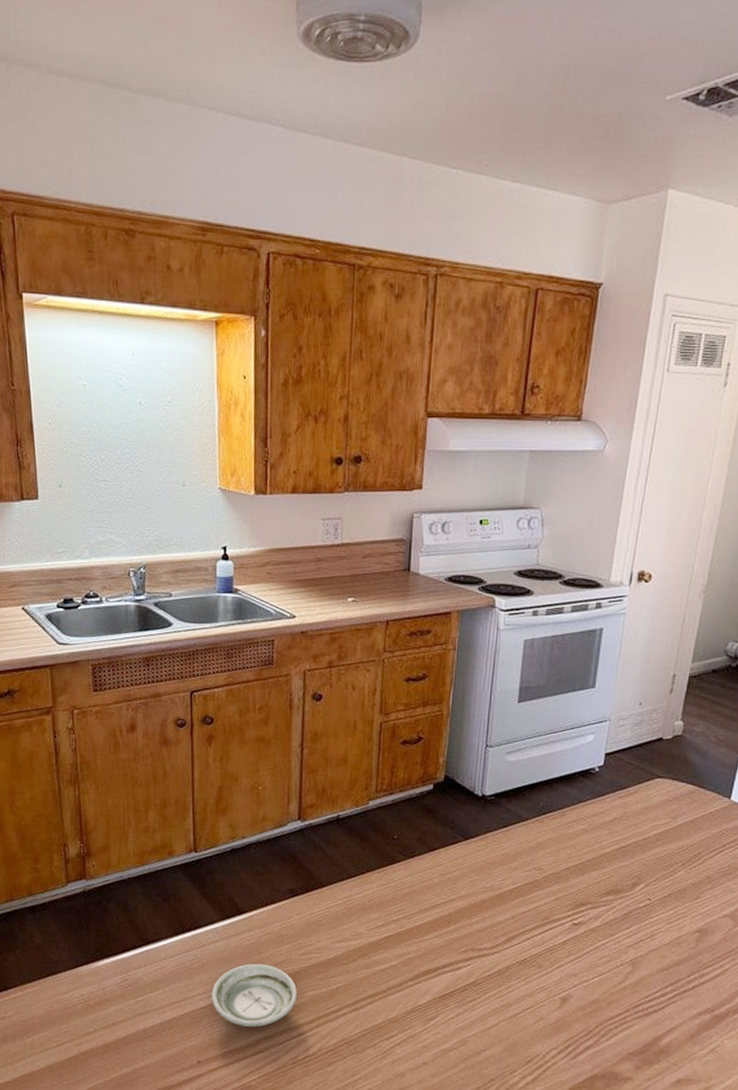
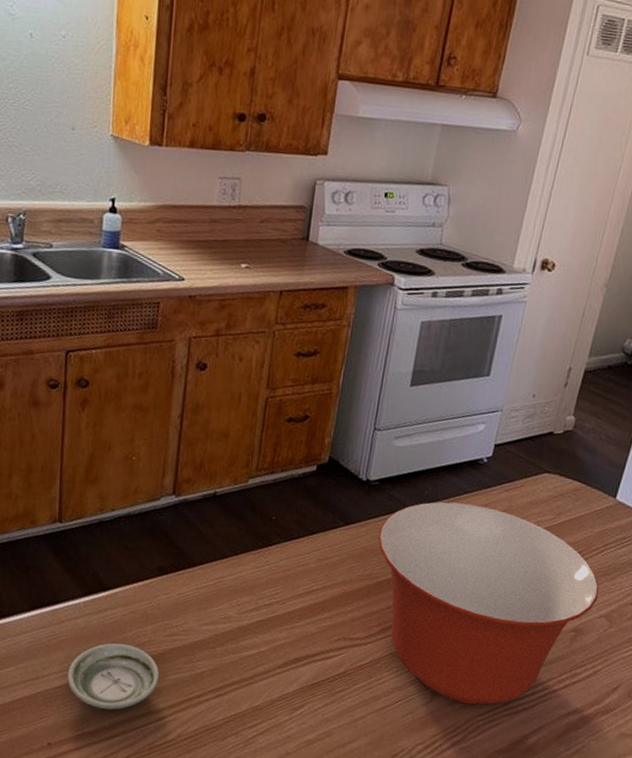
mixing bowl: none [497,812,721,1008] -> present [377,502,600,705]

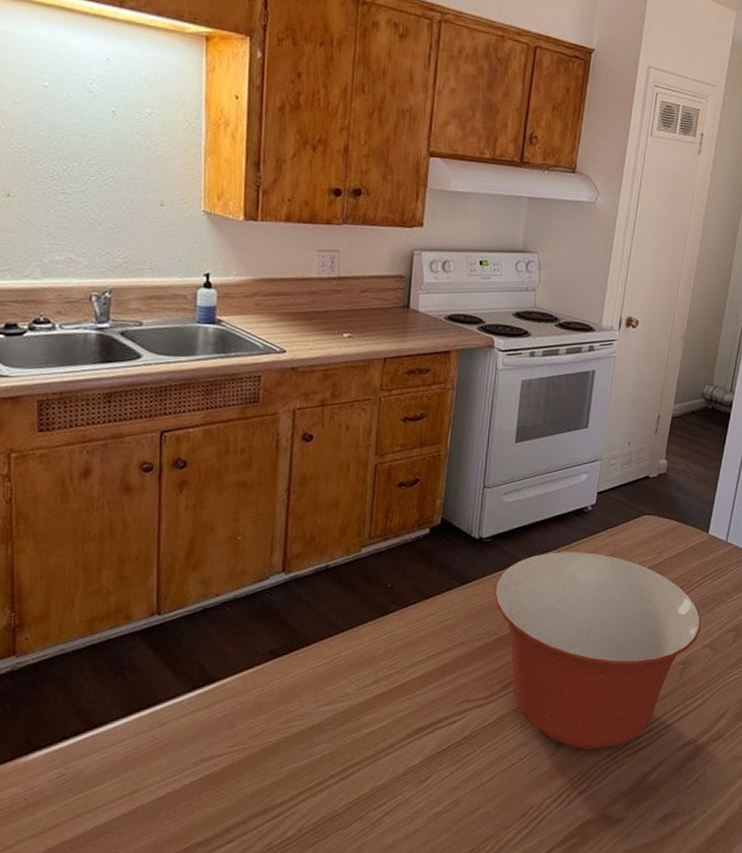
saucer: present [67,643,160,710] -> none [171,738,276,814]

